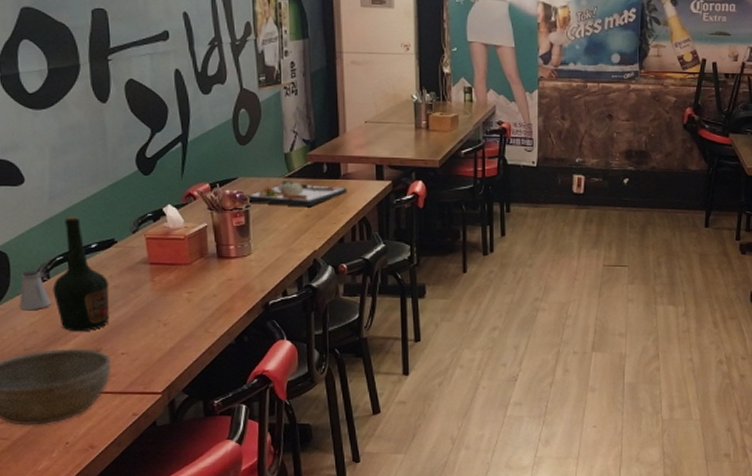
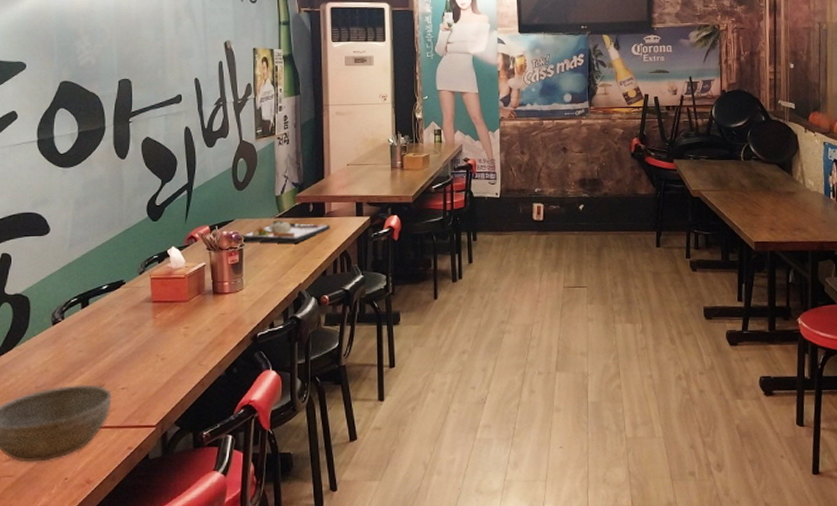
saltshaker: present [19,270,51,311] -> none [34,312,63,350]
bottle: present [52,216,110,332] -> none [65,261,115,369]

